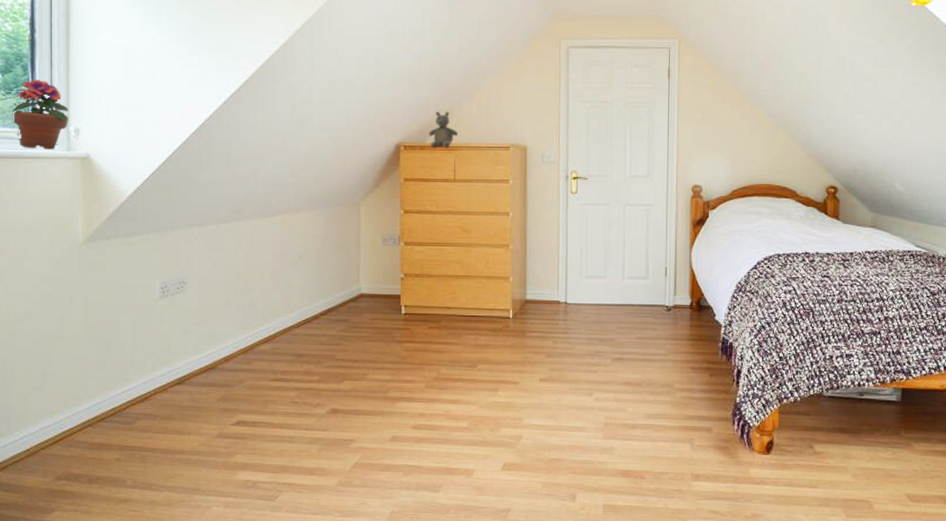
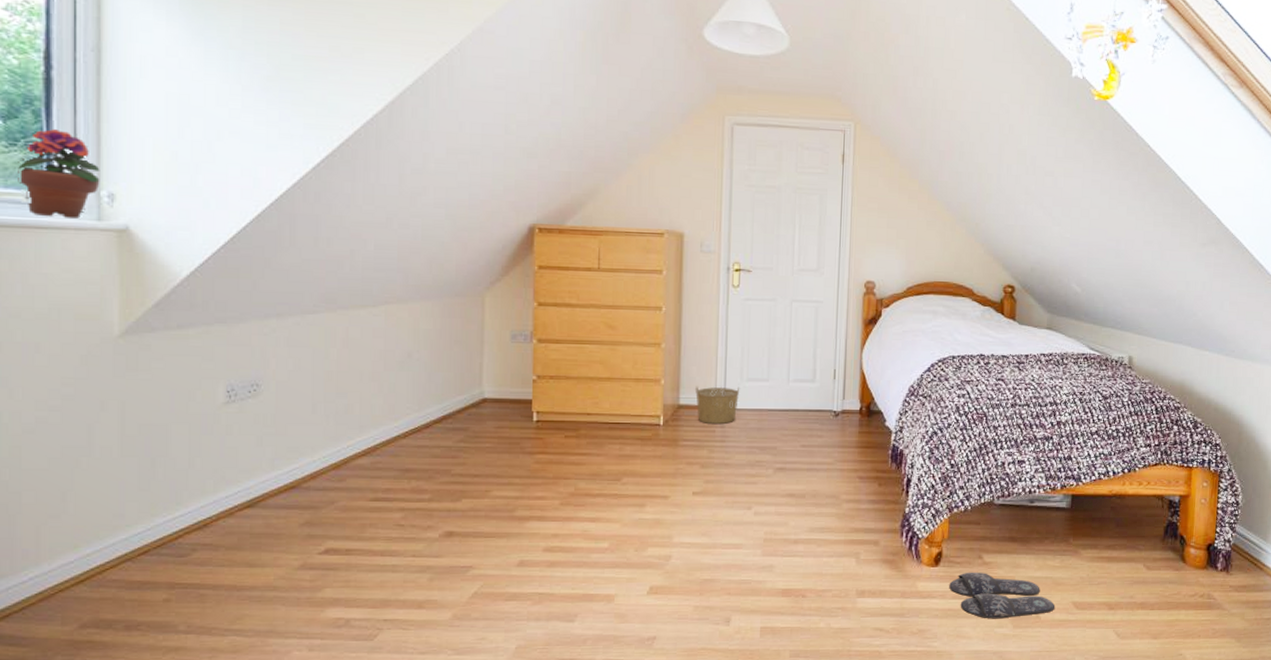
teddy bear: present [429,111,458,148] -> none [569,189,604,233]
basket: none [540,283,580,318] -> present [695,386,740,425]
slippers: none [781,460,889,508] -> present [949,572,1055,619]

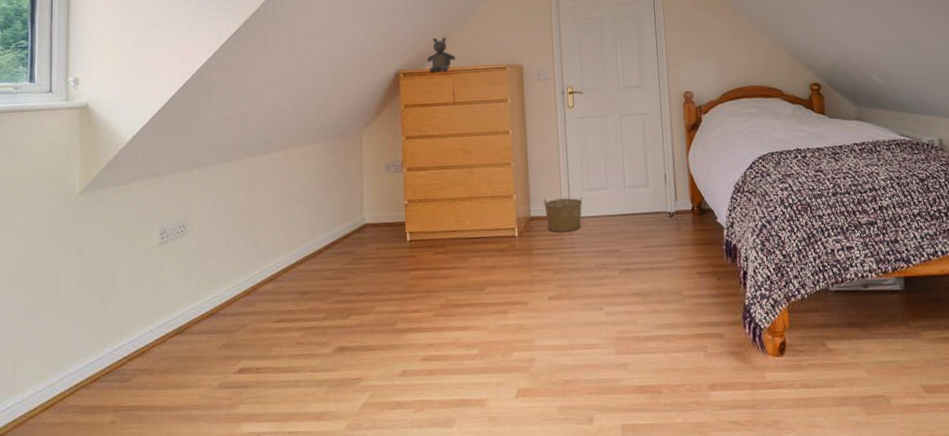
potted flower: present [14,129,99,218] -> none [7,33,67,102]
teddy bear: none [569,189,604,233] -> present [427,37,455,74]
slippers: present [949,572,1055,619] -> none [796,359,905,407]

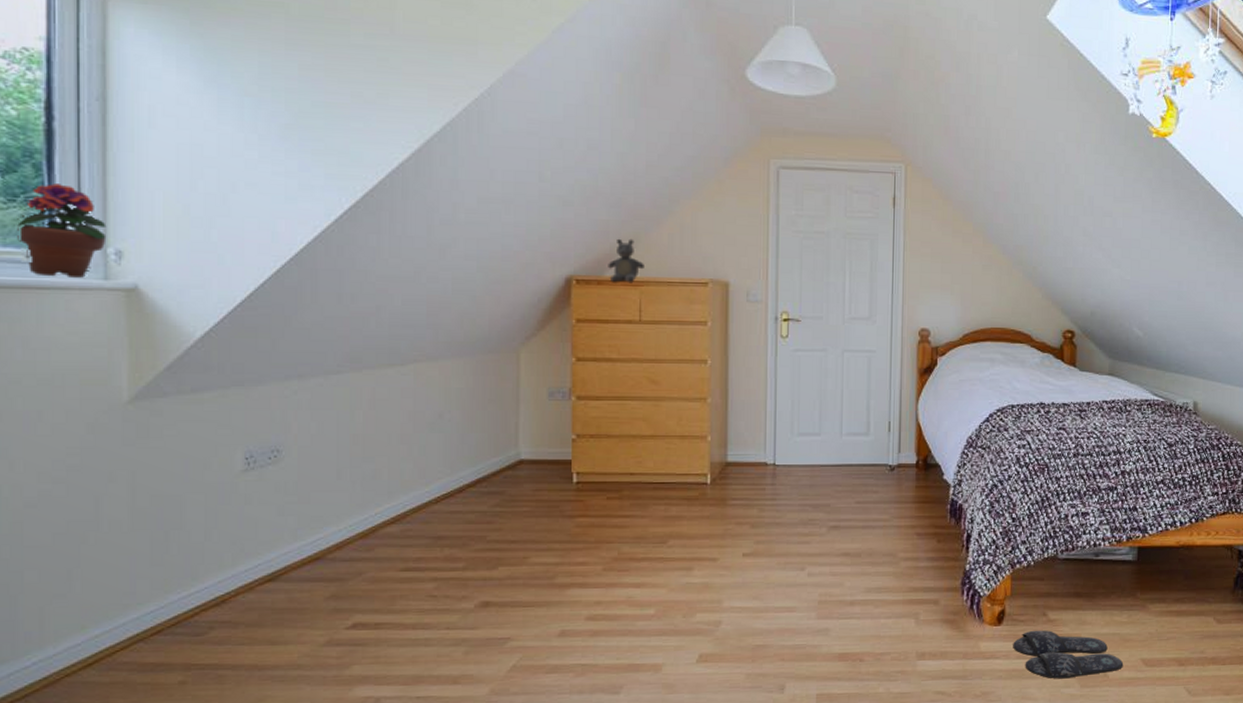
potted flower: none [7,33,67,102] -> present [14,183,105,278]
basket: present [544,196,583,233] -> none [744,442,791,482]
slippers: none [796,359,905,407] -> present [1013,630,1124,679]

